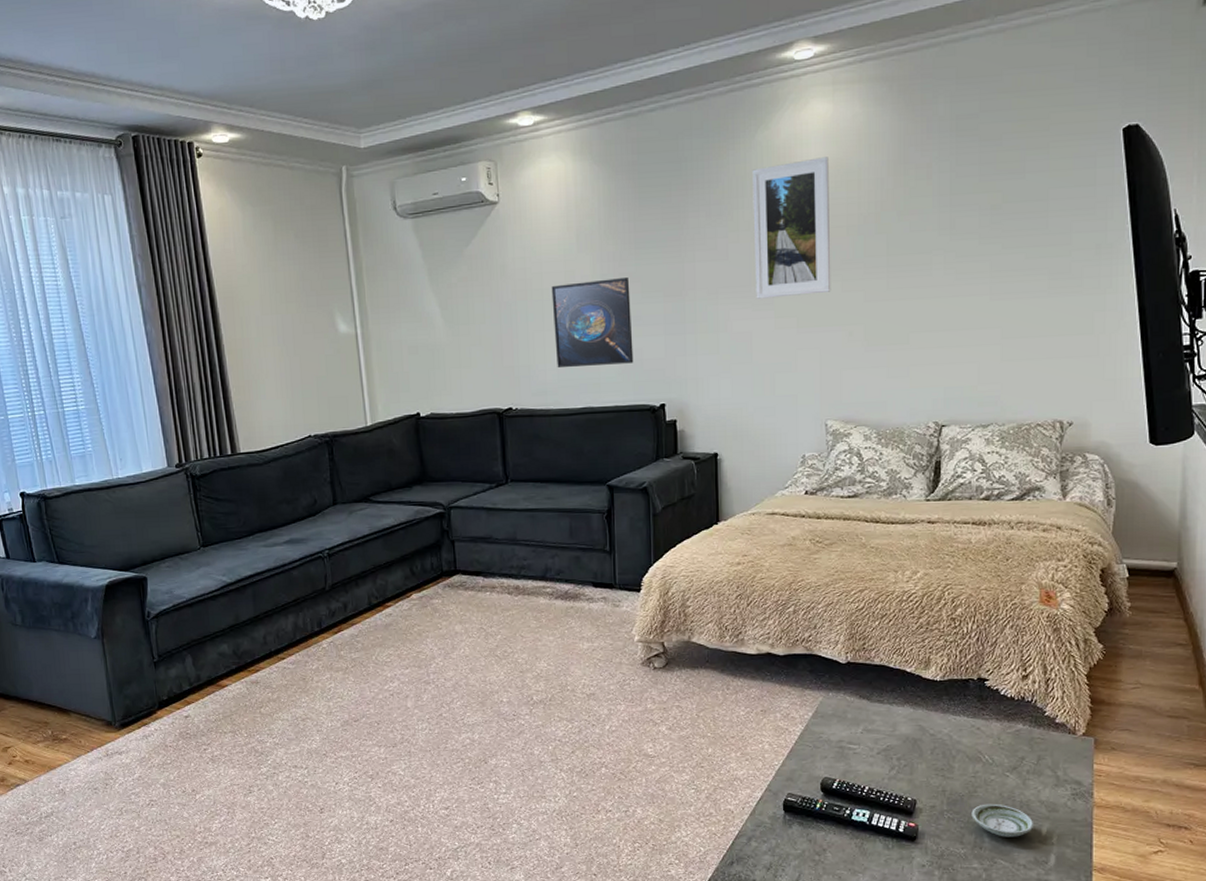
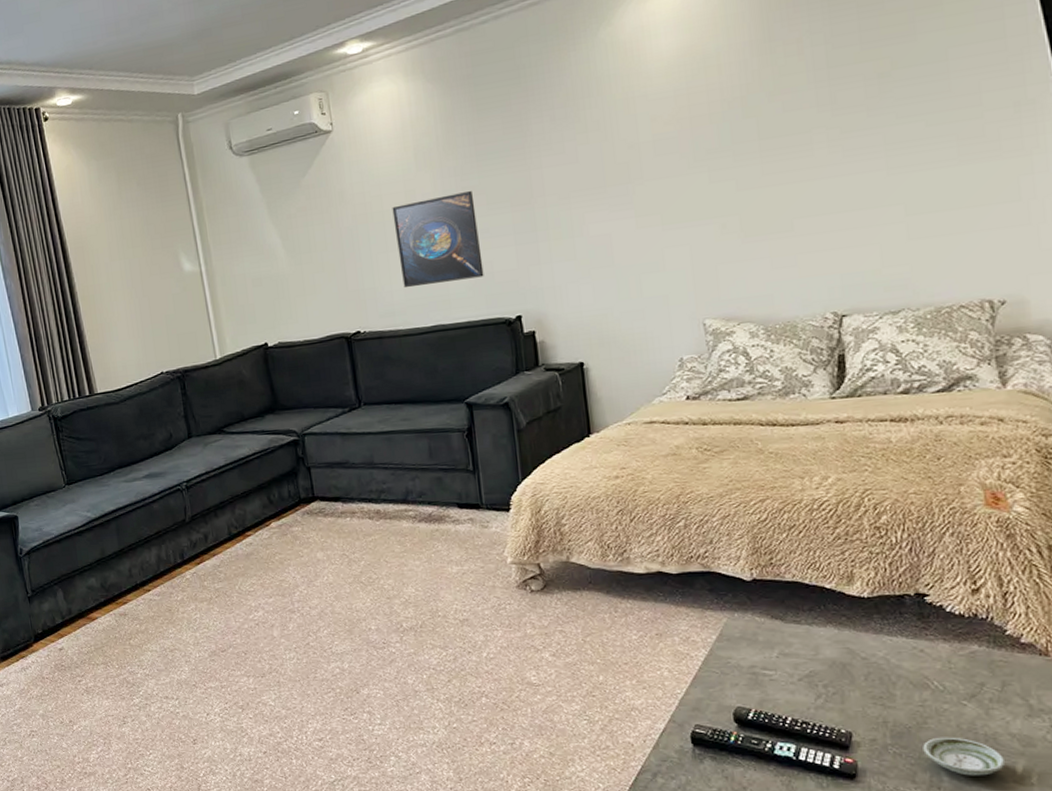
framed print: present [752,157,831,299] -> none [597,45,697,200]

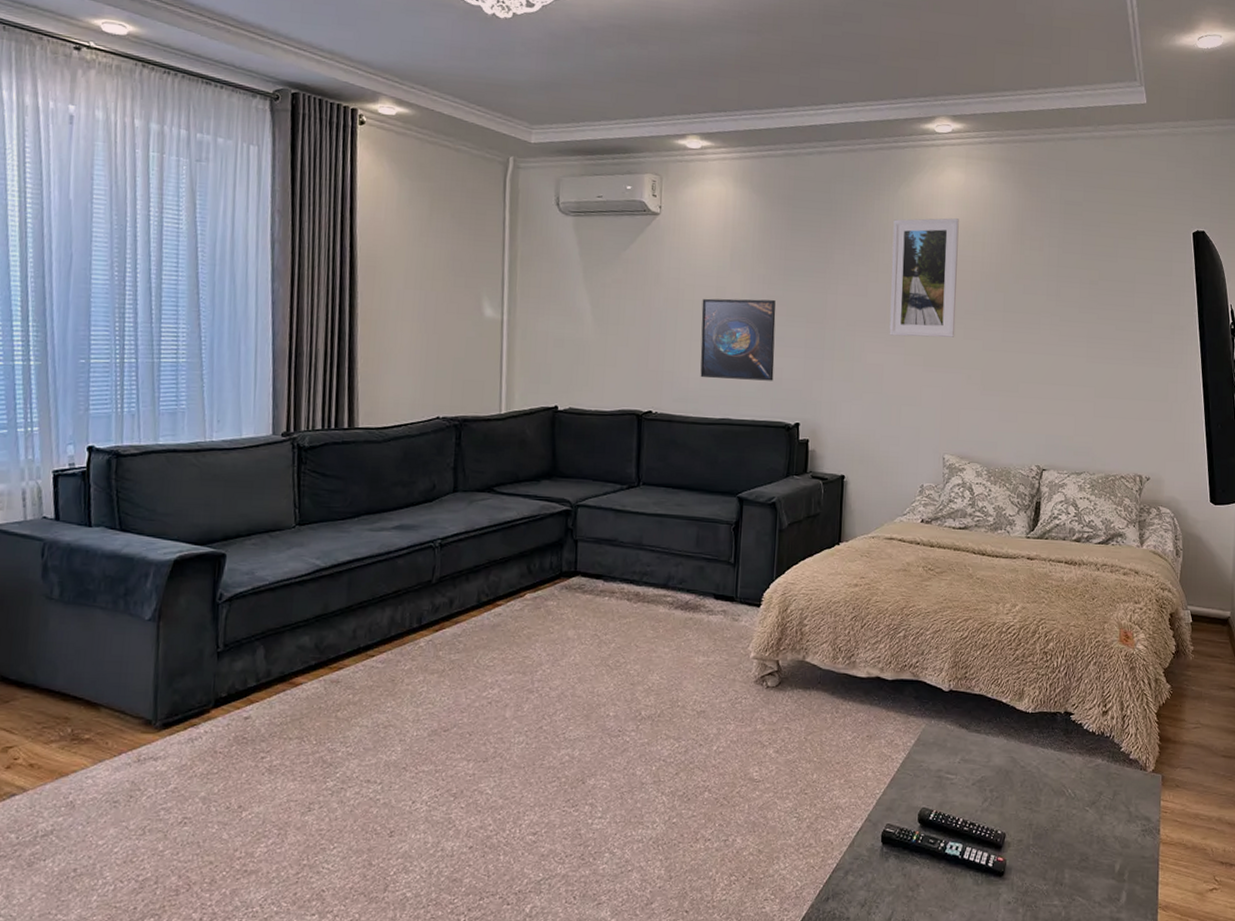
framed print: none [597,45,697,200] -> present [889,218,959,338]
saucer: present [923,737,1006,776] -> none [1054,838,1109,873]

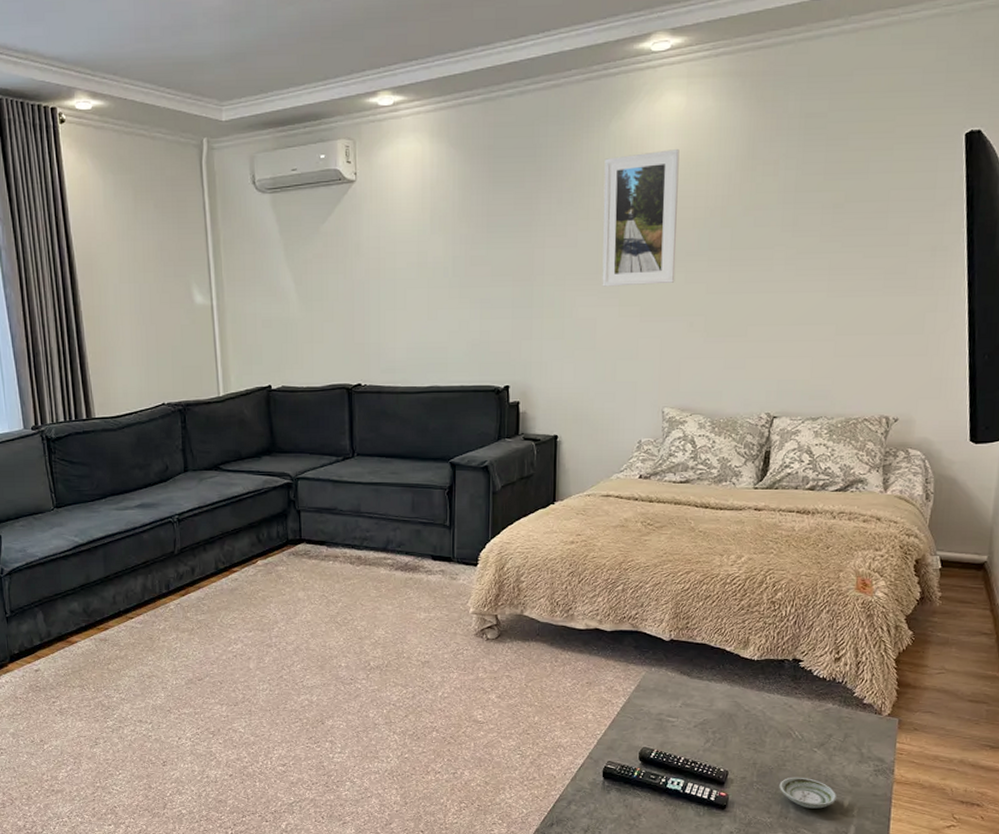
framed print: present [700,298,776,381] -> none [404,261,481,347]
saucer: none [1054,838,1109,873] -> present [779,777,838,809]

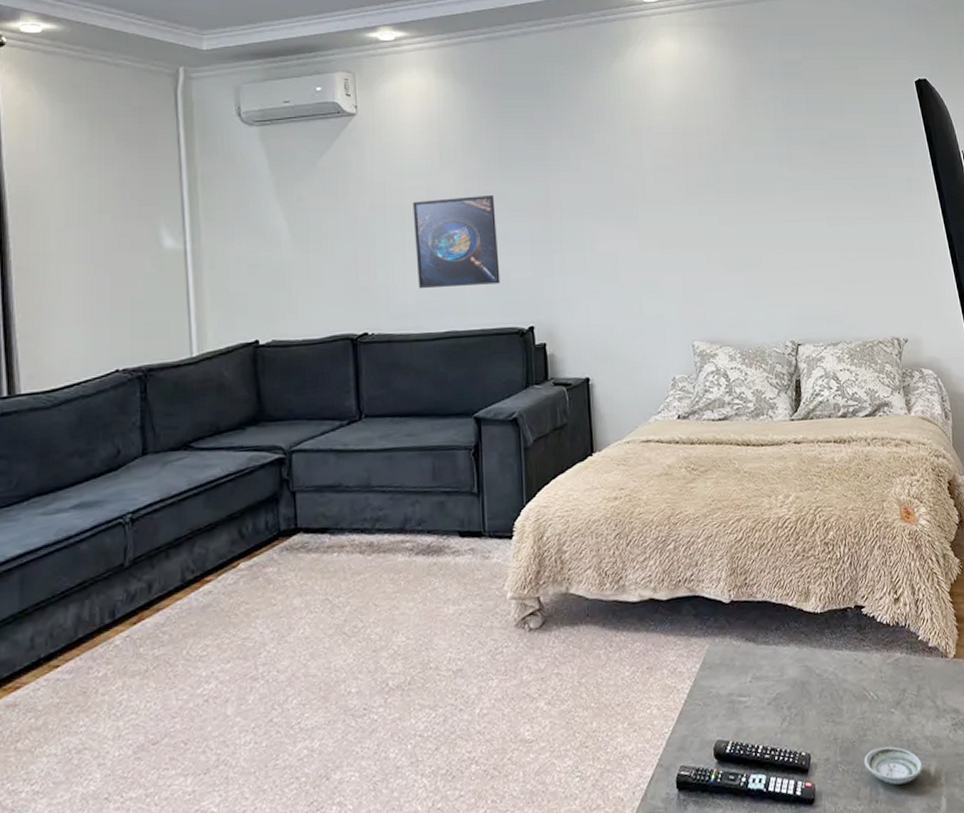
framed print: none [404,261,481,347] -> present [412,195,500,289]
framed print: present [602,149,680,287] -> none [610,89,689,220]

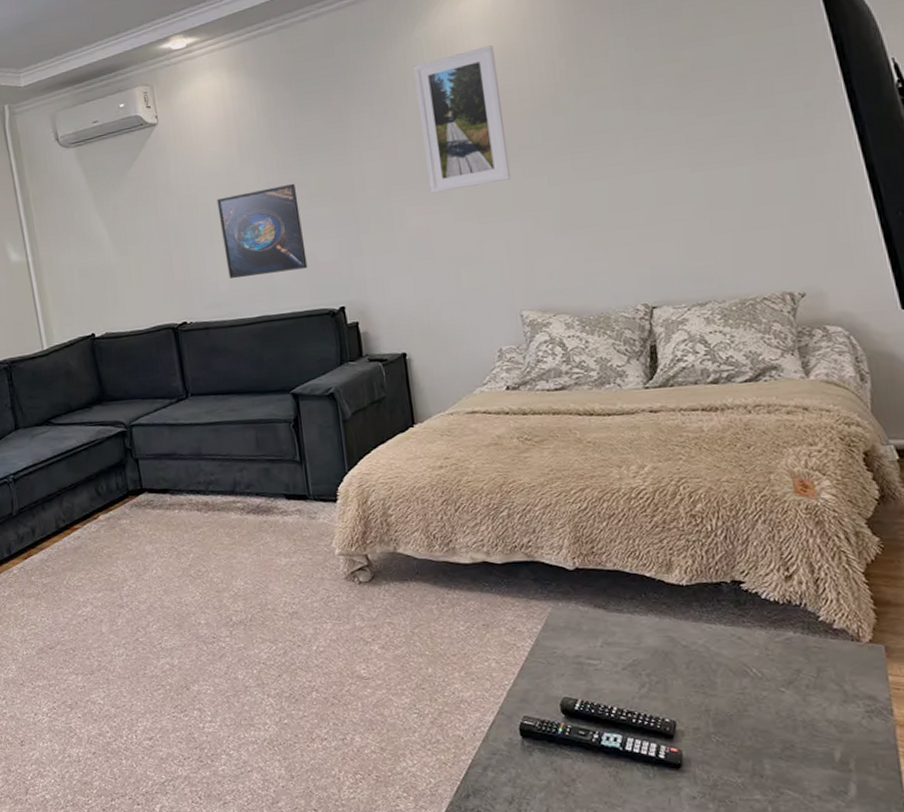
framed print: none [610,89,689,220] -> present [413,45,511,193]
saucer: present [864,746,923,785] -> none [744,724,825,764]

